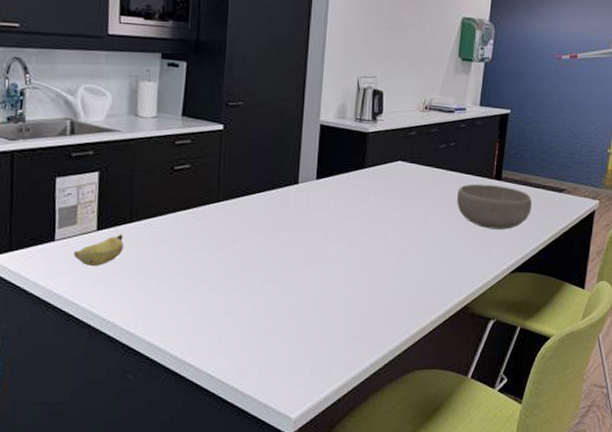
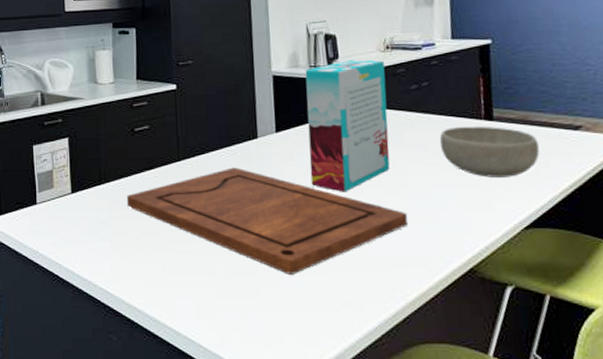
banana: present [74,234,124,266] -> none [53,196,96,227]
cutting board: none [157,211,422,312] -> present [126,167,409,274]
cereal box: none [342,115,421,238] -> present [305,59,390,192]

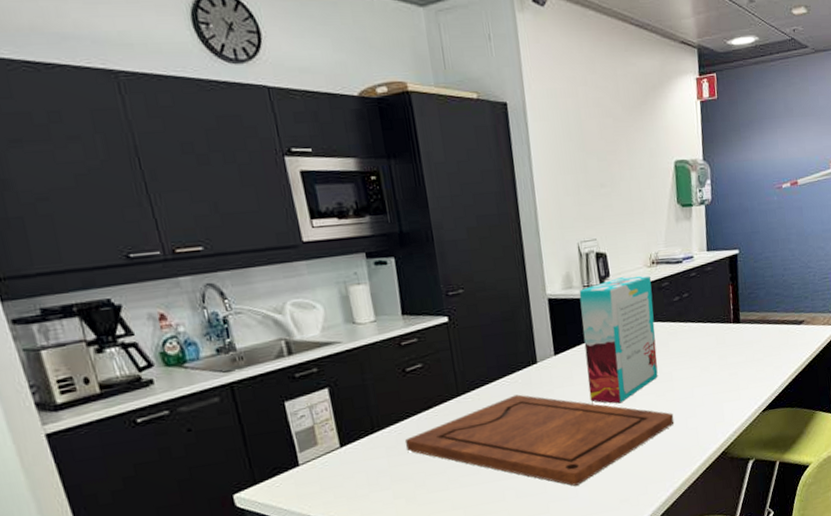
bowl: present [439,126,540,178] -> none [698,328,774,373]

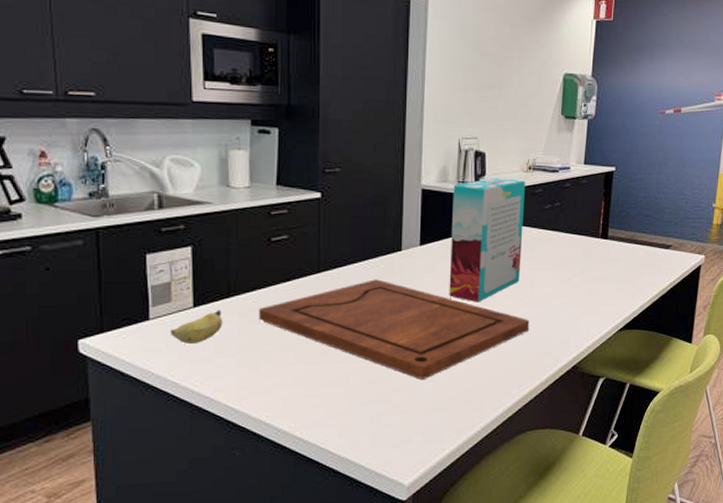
banana: none [322,446,373,484] -> present [170,310,223,344]

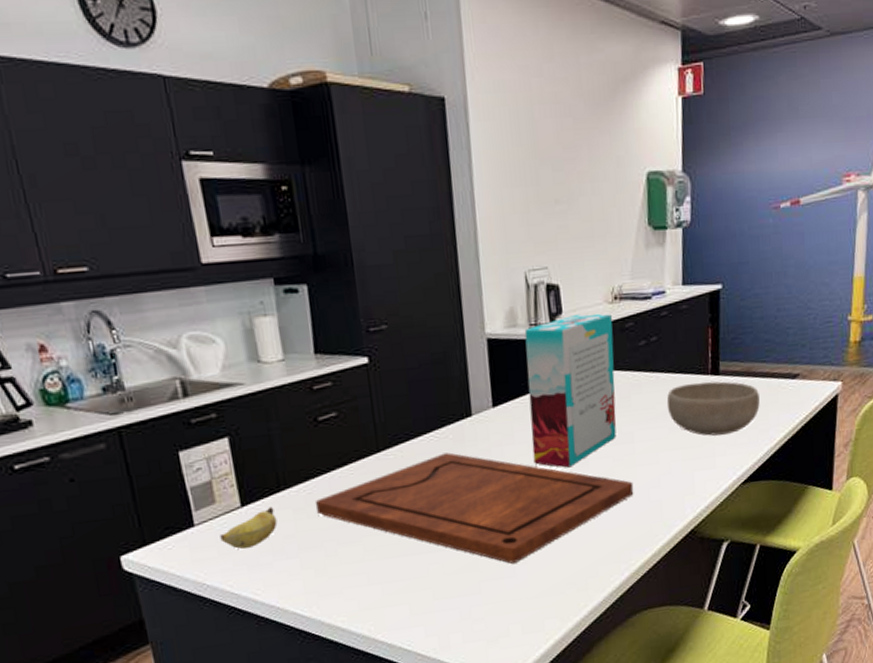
bowl: none [563,243,638,288] -> present [666,381,760,436]

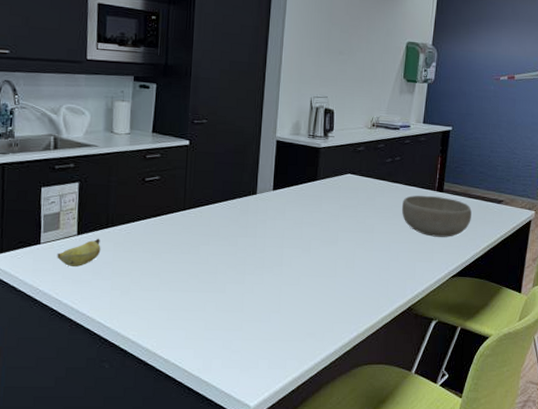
cutting board: present [314,452,634,564] -> none [130,218,369,311]
cereal box: present [524,313,617,468] -> none [297,132,369,244]

